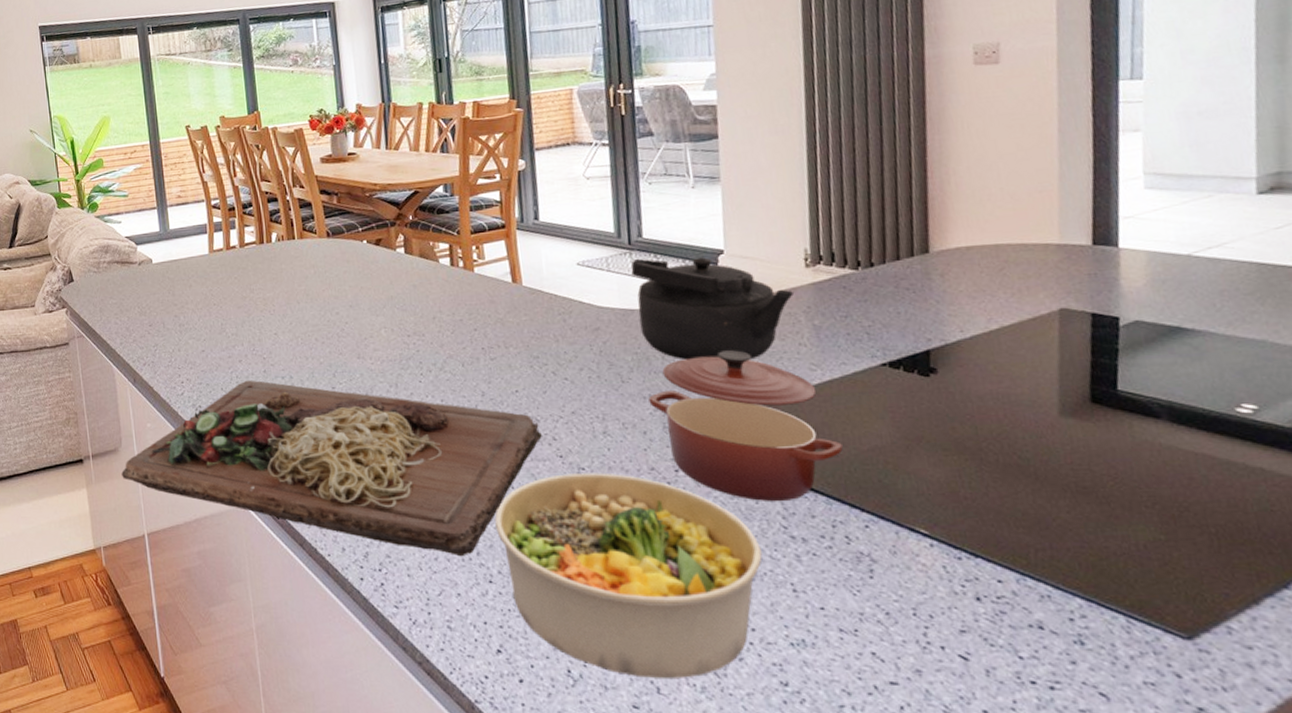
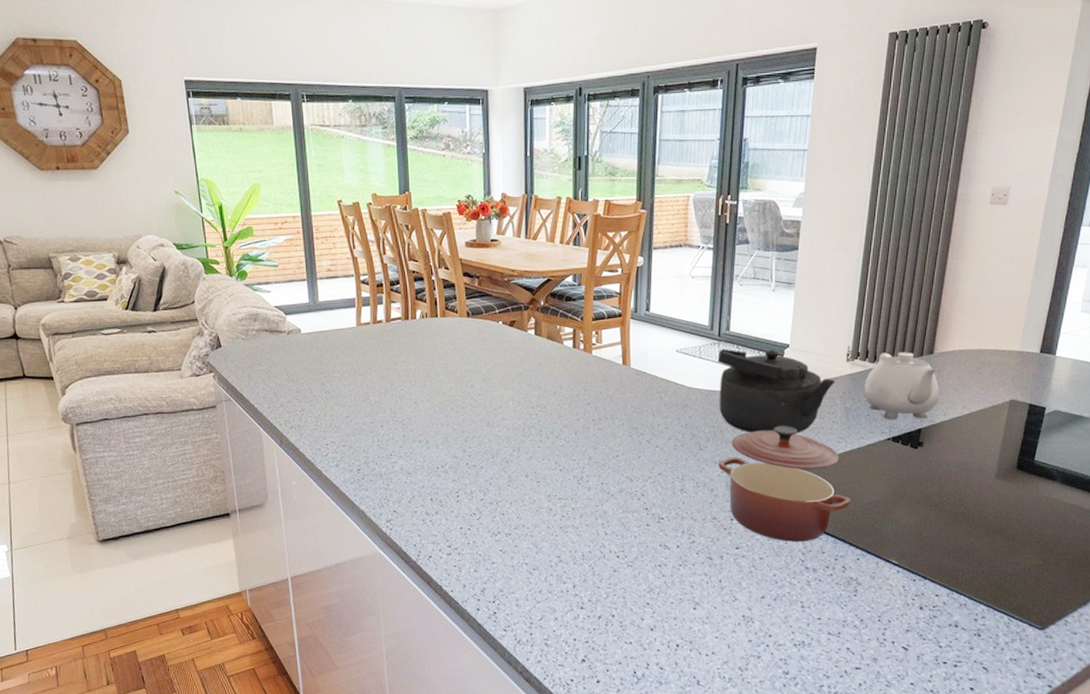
cutting board: present [121,380,542,557] -> none [267,443,633,589]
bowl: present [494,473,763,678] -> none [590,521,784,674]
teapot: none [834,252,951,339] -> present [862,352,940,419]

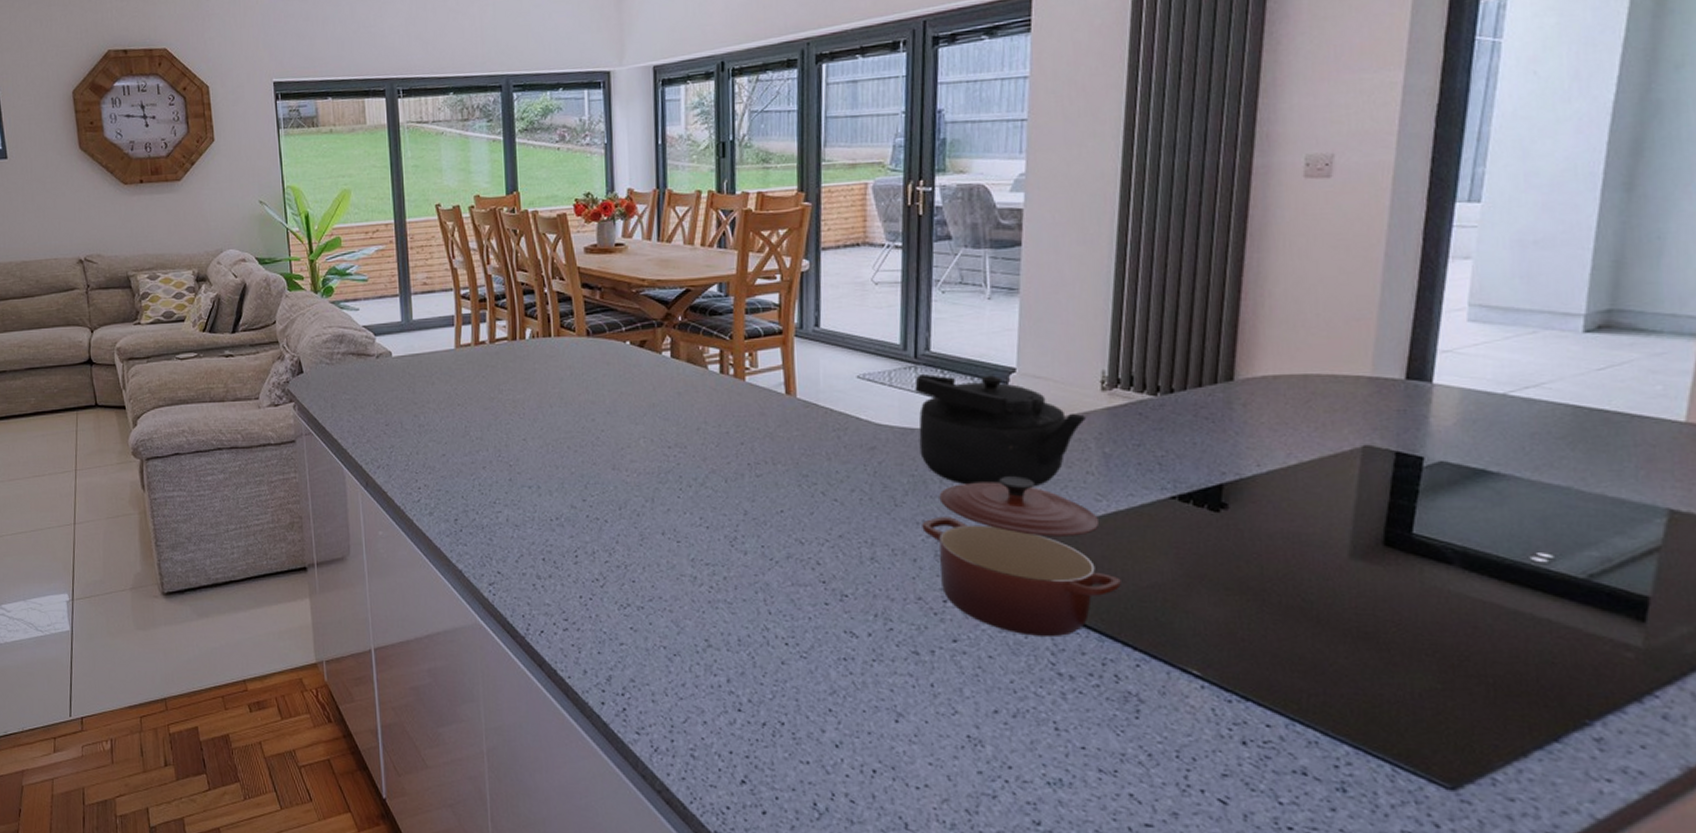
teapot: present [862,352,940,419] -> none [1127,378,1249,471]

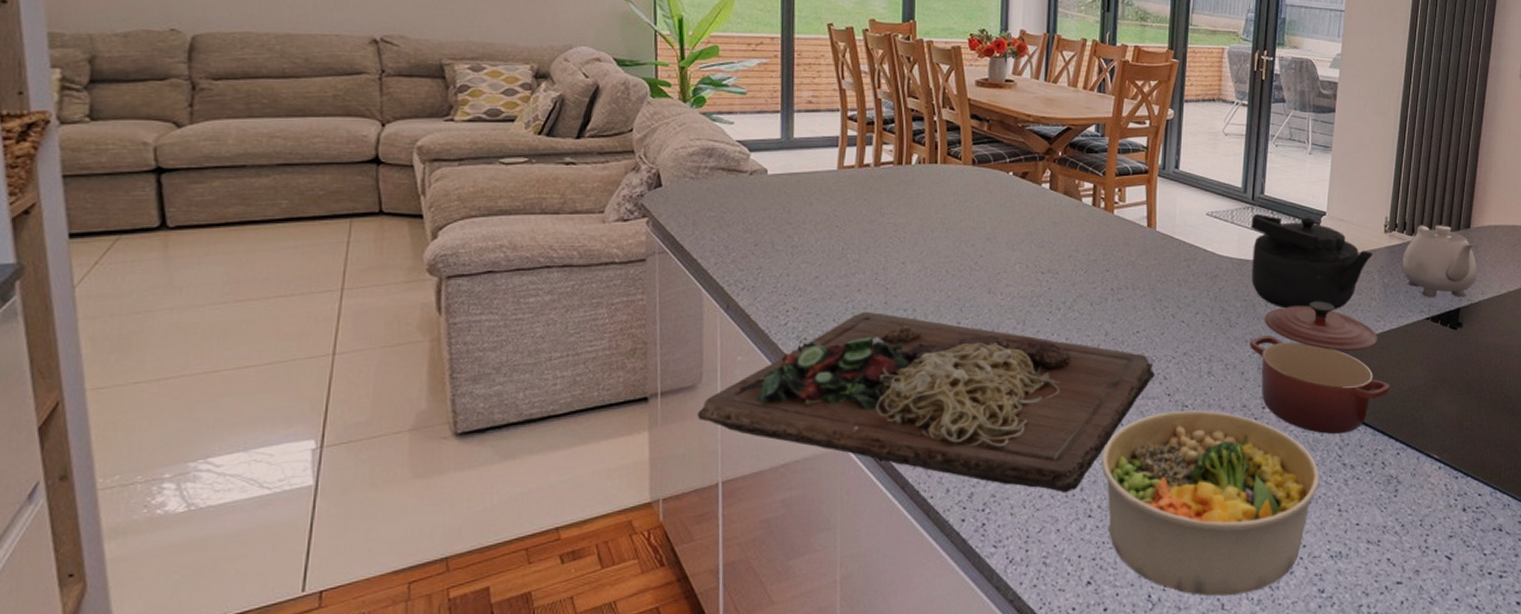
cutting board: none [349,488,805,684] -> present [697,311,1155,493]
bowl: none [749,600,1026,814] -> present [1101,410,1320,596]
teapot: none [1127,378,1249,471] -> present [1400,225,1478,298]

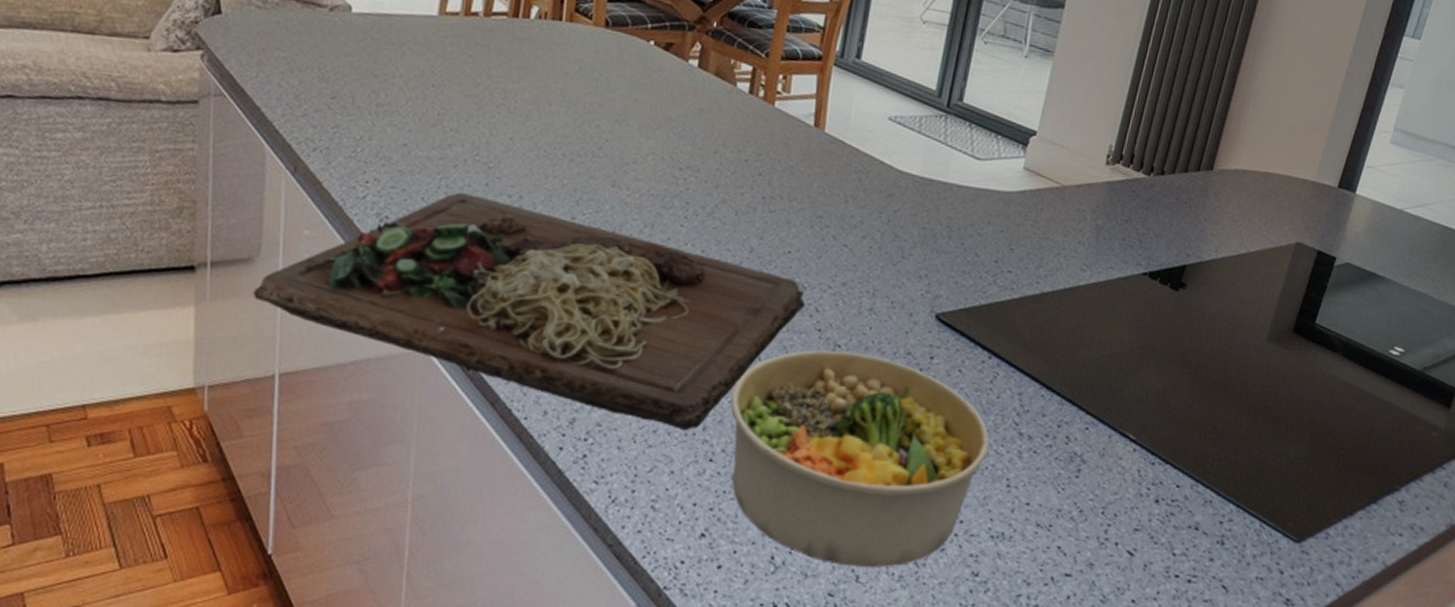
saucepan: present [1250,301,1390,434] -> none [923,238,1088,398]
kettle: present [1251,213,1374,309] -> none [935,124,1089,251]
teapot: present [1400,225,1478,298] -> none [1120,160,1216,253]

